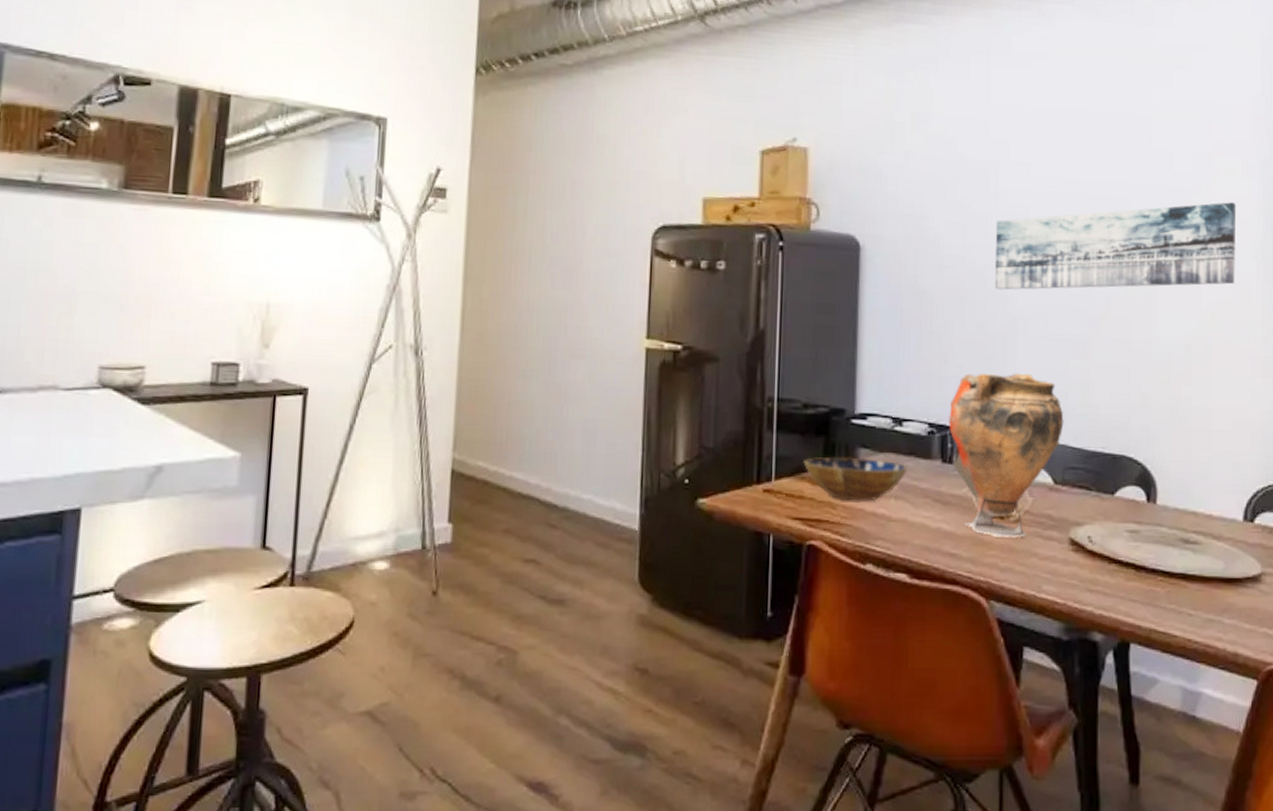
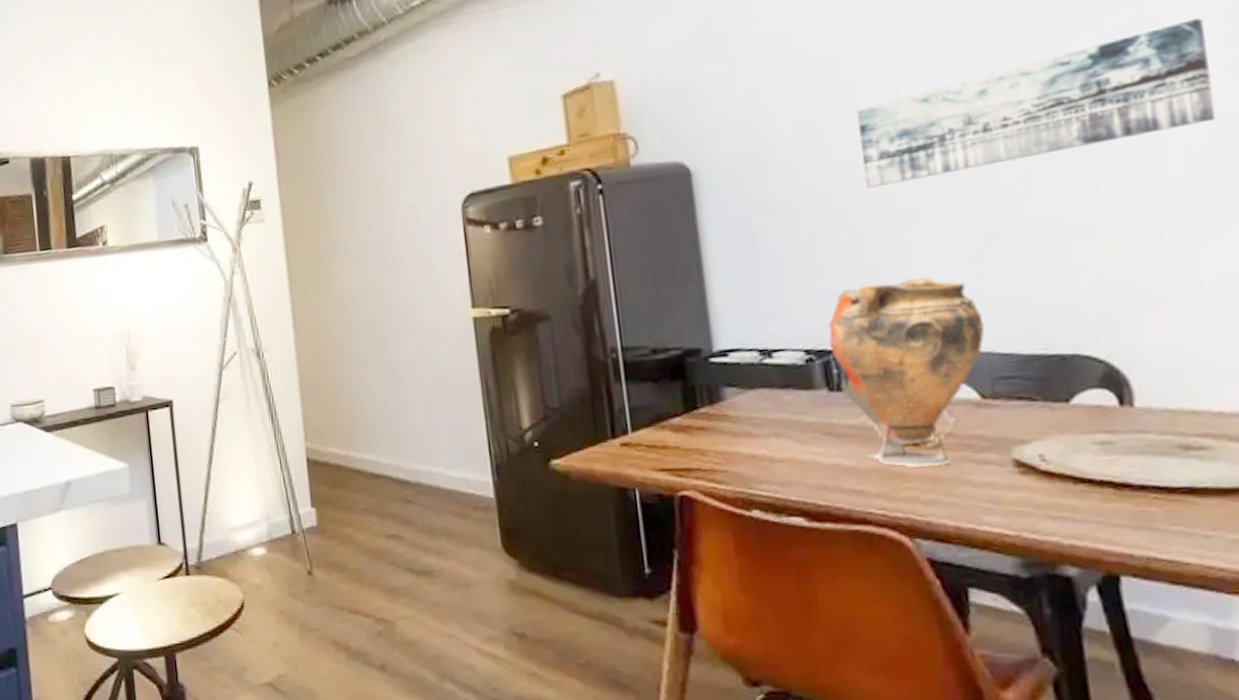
bowl: present [803,457,908,501] -> none [661,396,787,445]

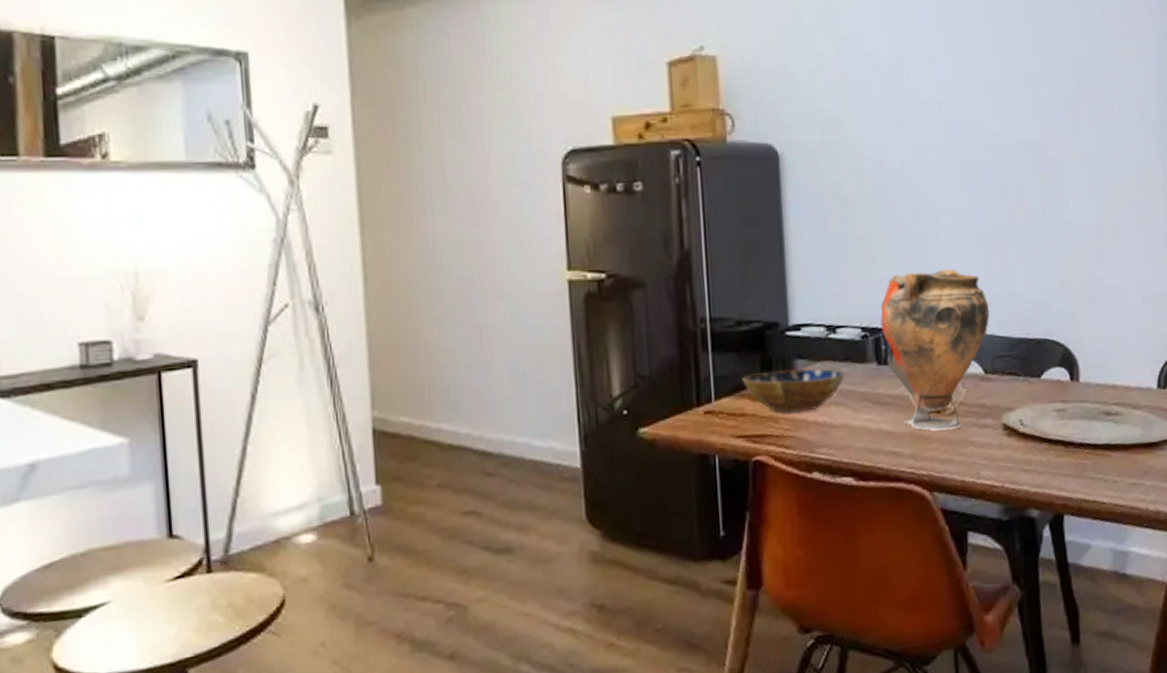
bowl: none [661,396,787,445] -> present [742,368,845,413]
wall art: present [857,18,1216,189] -> none [911,84,1138,188]

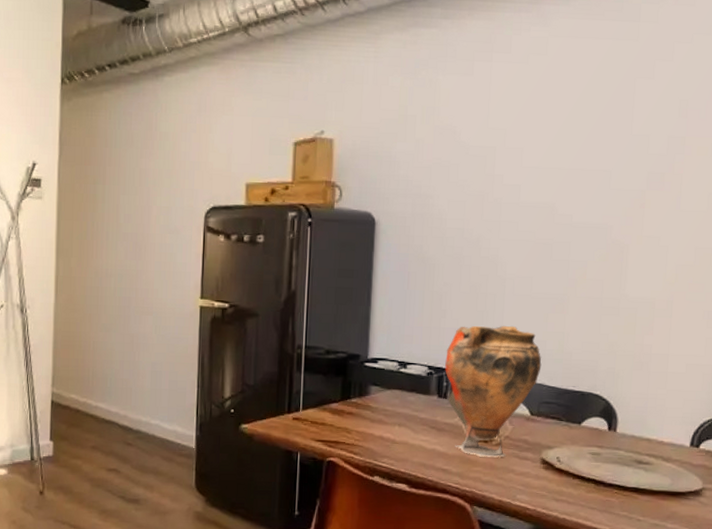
bowl: present [742,368,845,413] -> none [325,392,410,428]

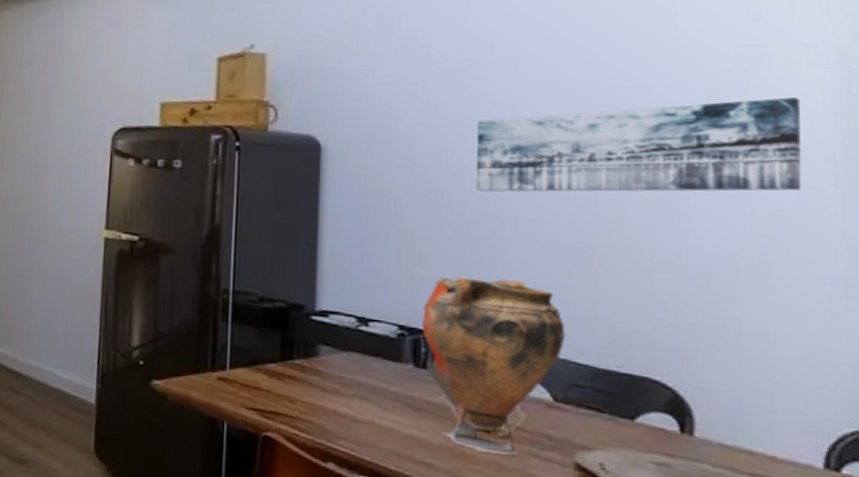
wall art: none [487,178,705,257] -> present [475,97,802,192]

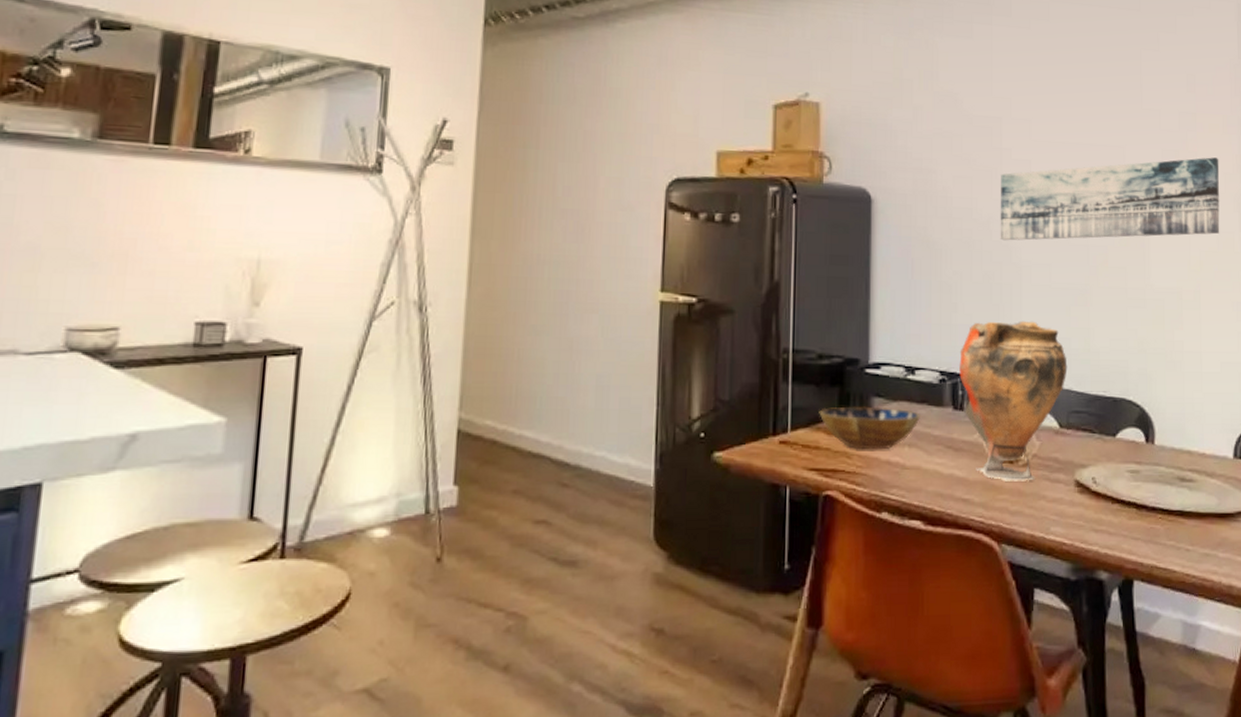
bowl: none [259,350,374,399] -> present [819,406,920,450]

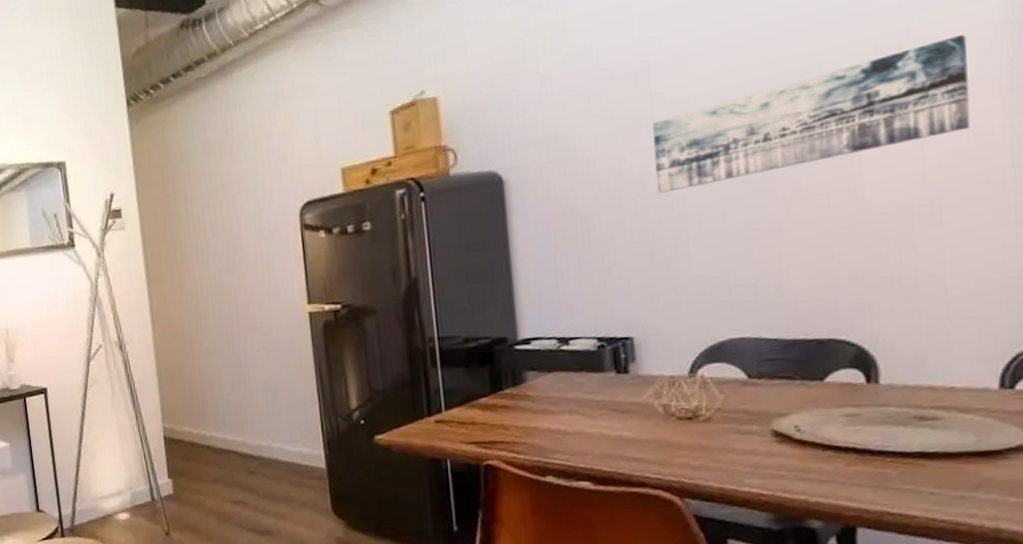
bowl: present [819,406,920,450] -> none [471,378,580,421]
vase: present [959,320,1068,481] -> none [618,272,755,438]

